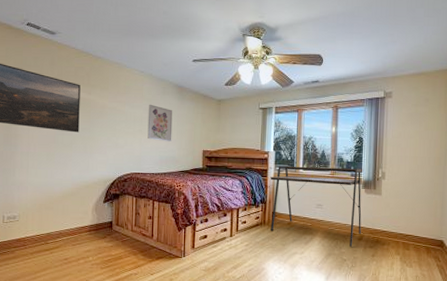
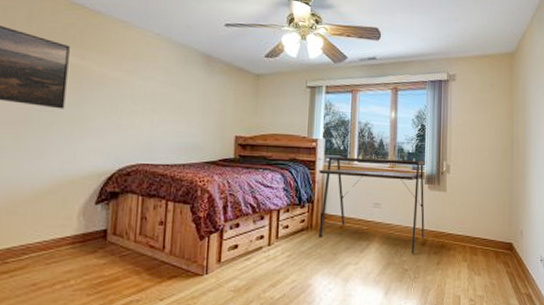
wall art: present [147,104,173,141] -> none [161,75,197,124]

